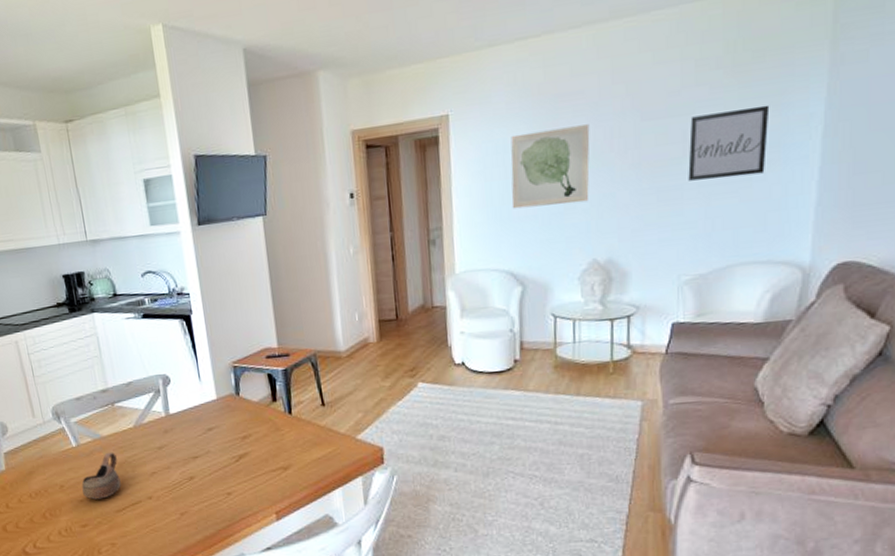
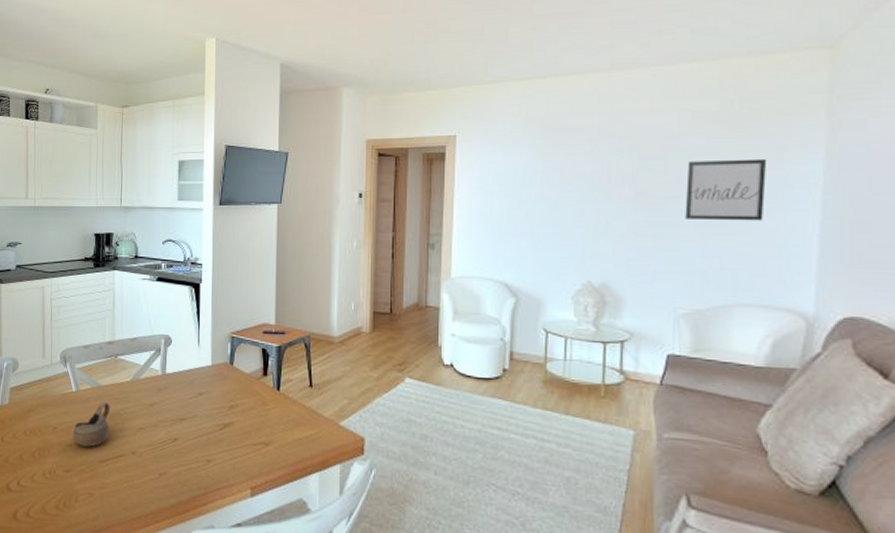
wall art: present [510,124,590,209] -> none [510,157,589,227]

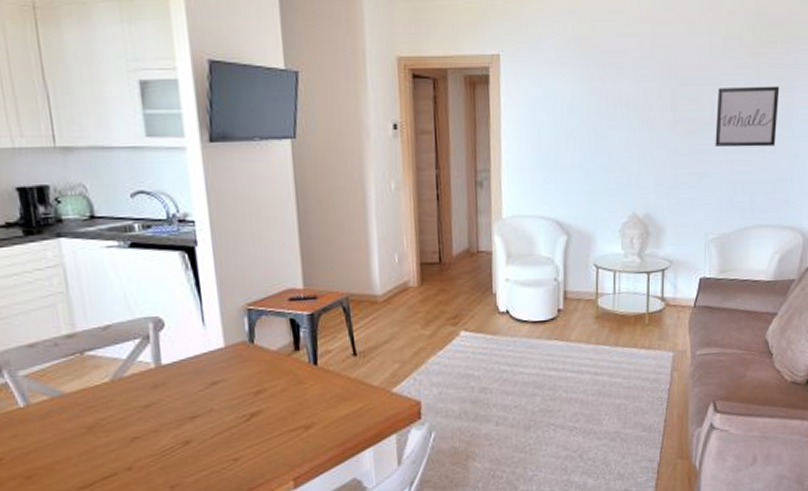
cup: present [73,401,110,447] -> none [30,413,89,475]

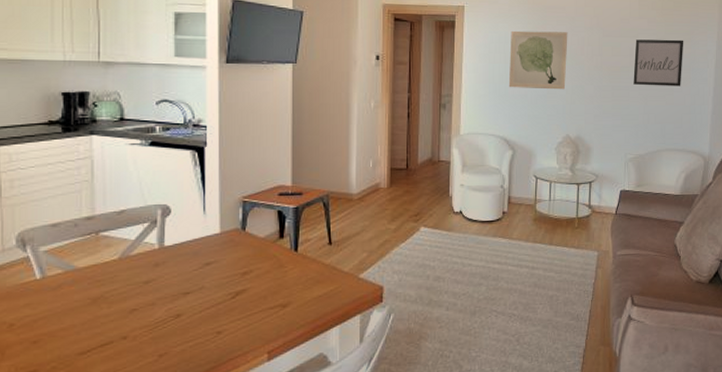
wall art: none [559,83,632,158] -> present [508,30,568,90]

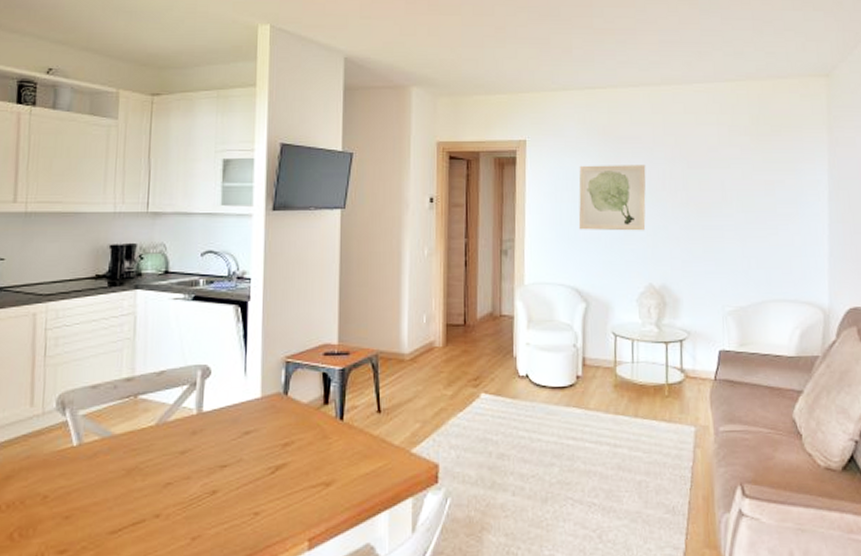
wall art: present [633,39,684,86] -> none [726,169,787,224]

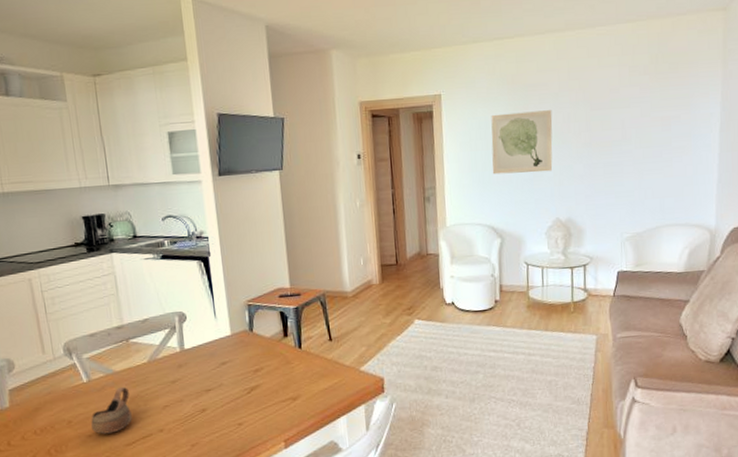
cup: none [71,455,126,516] -> present [91,387,132,434]

